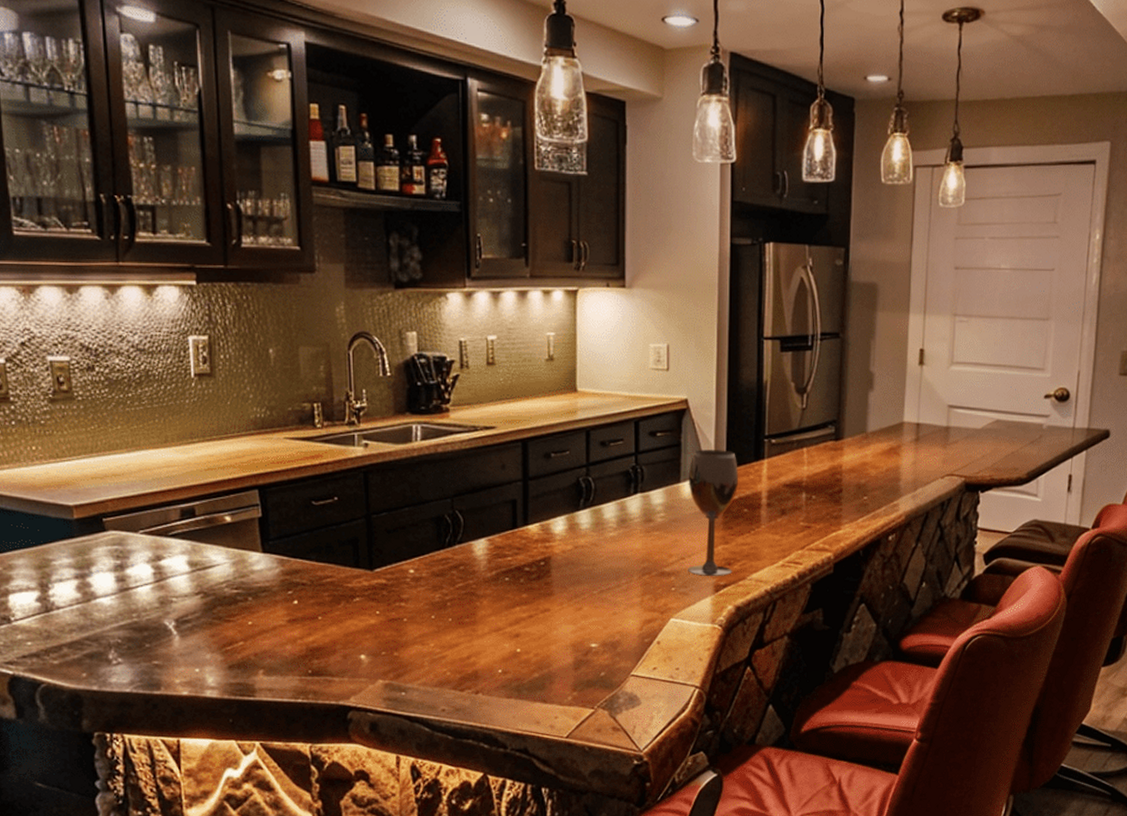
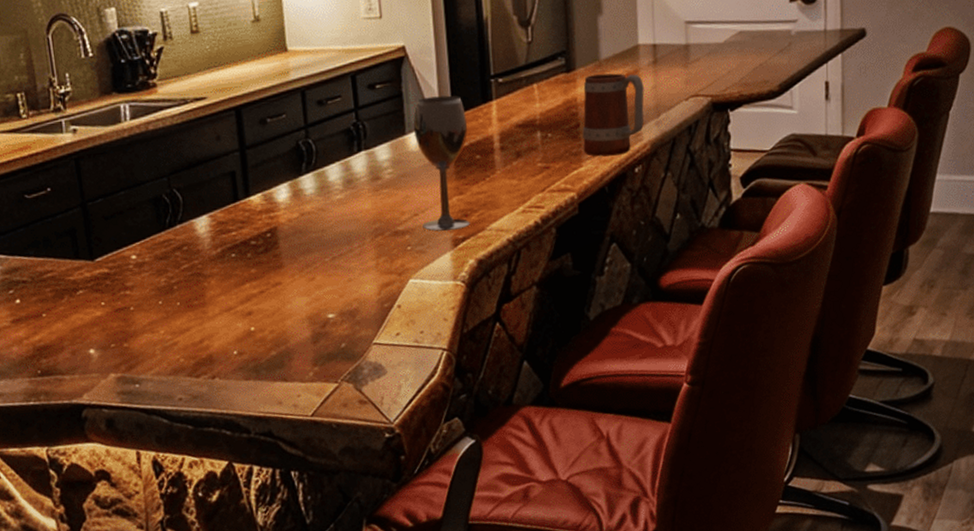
beer mug: none [844,446,905,522] -> present [582,73,644,157]

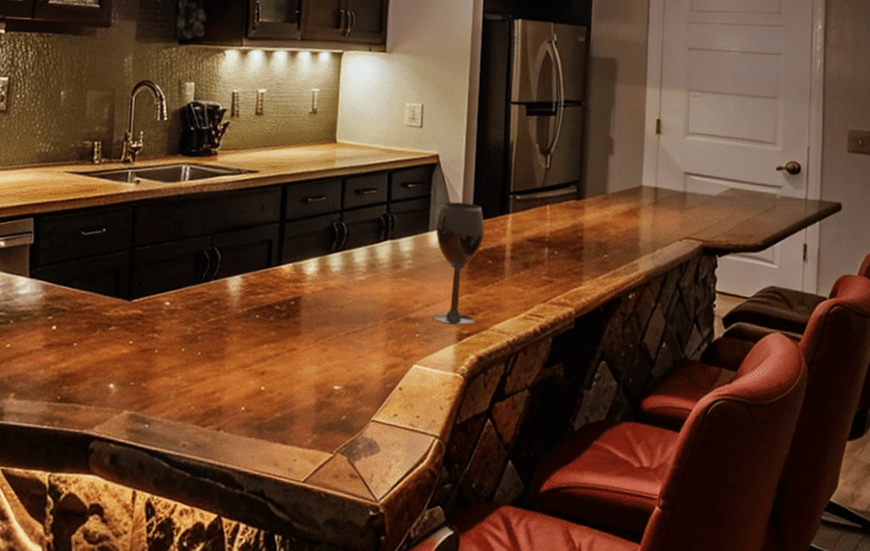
beer mug: present [582,73,644,157] -> none [585,205,644,281]

